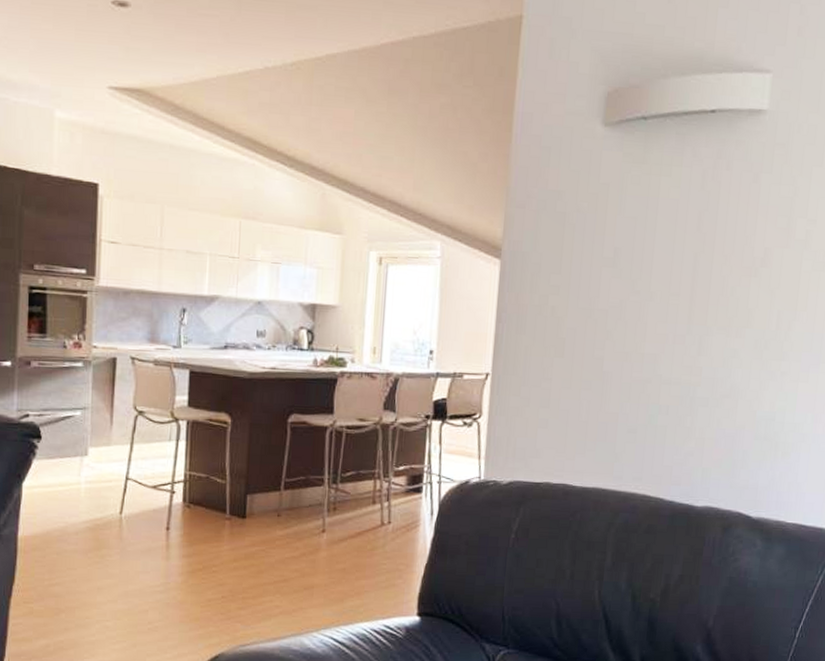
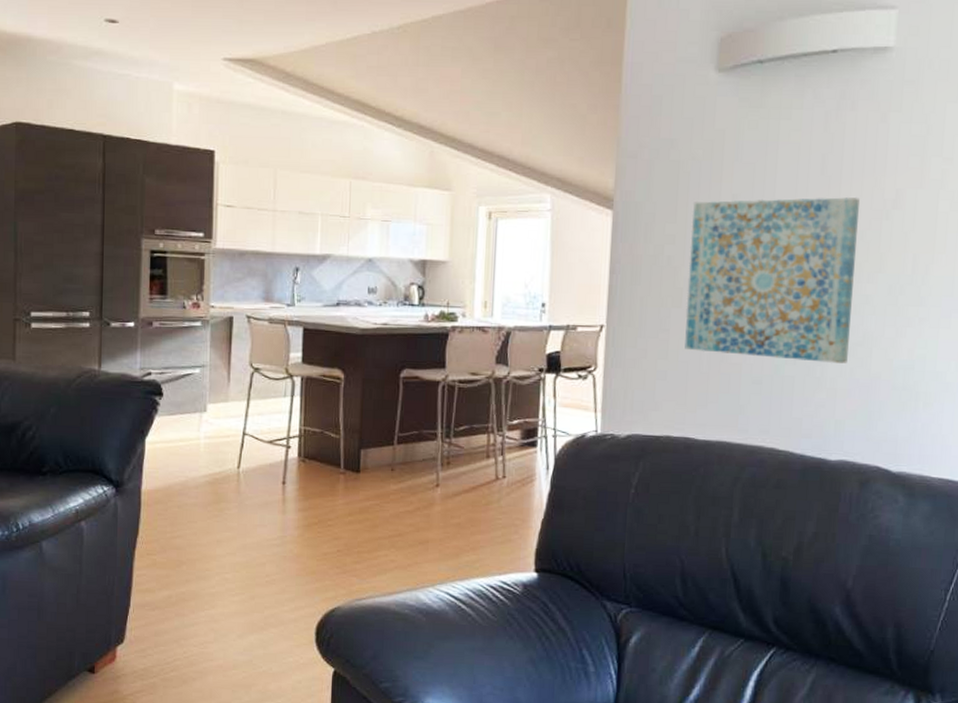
wall art: none [565,253,731,414] -> present [685,197,860,363]

